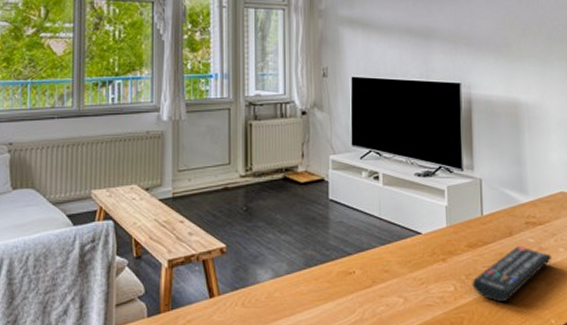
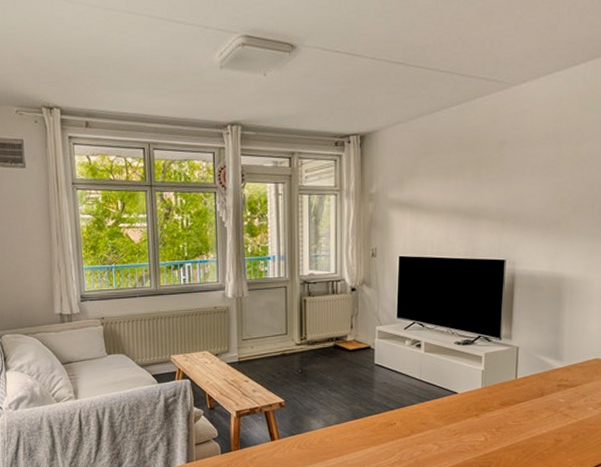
remote control: present [472,246,552,303] -> none [501,405,580,451]

